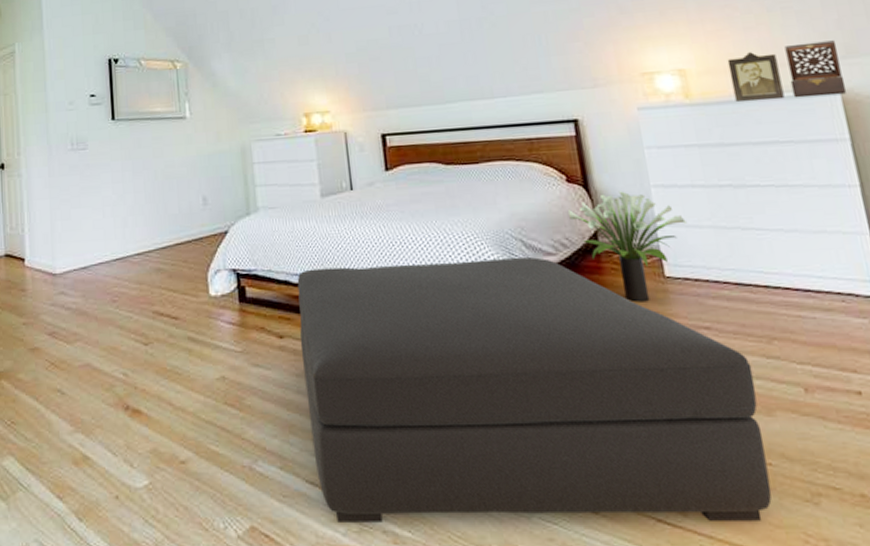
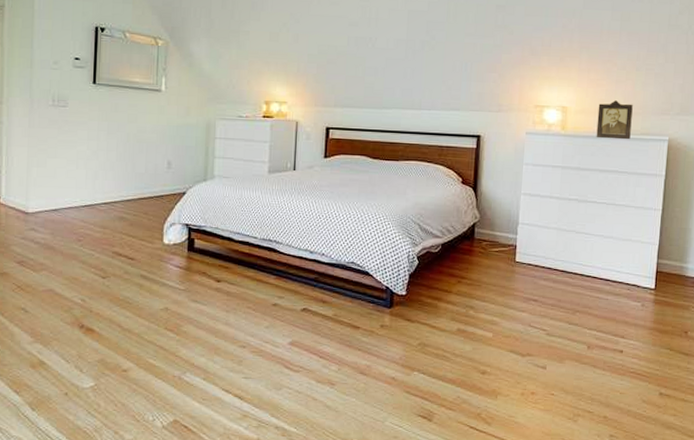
ottoman: present [297,257,772,522] -> none [231,230,558,430]
potted plant: present [567,191,688,302] -> none [457,195,541,278]
jewelry box: present [784,40,847,98] -> none [636,99,676,142]

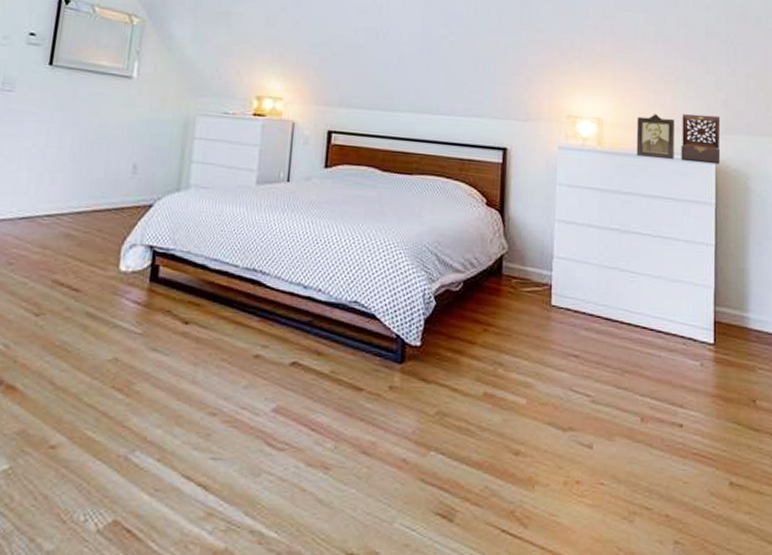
jewelry box: none [636,99,676,142] -> present [681,114,721,165]

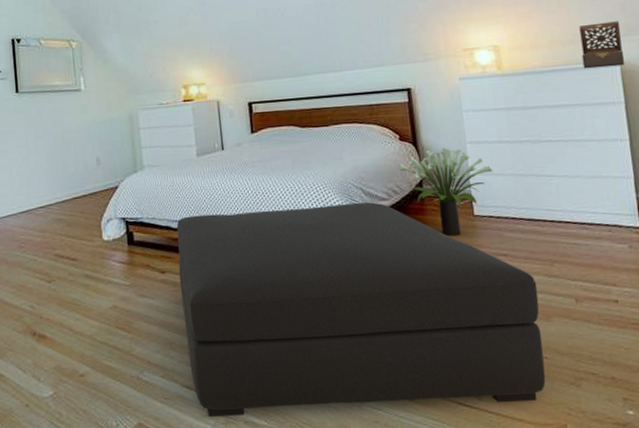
ottoman: none [195,256,604,535] -> present [176,202,546,417]
potted plant: none [481,221,579,327] -> present [399,147,494,236]
photo frame: present [636,114,674,160] -> none [533,31,576,73]

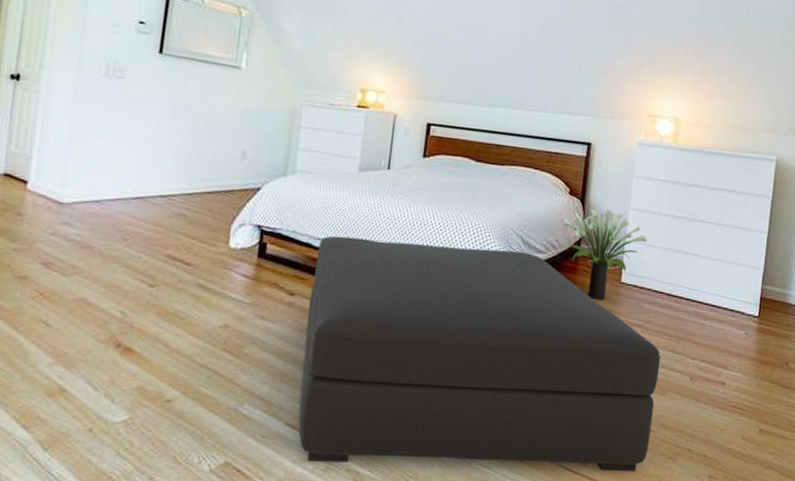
jewelry box: present [579,21,625,69] -> none [746,116,785,162]

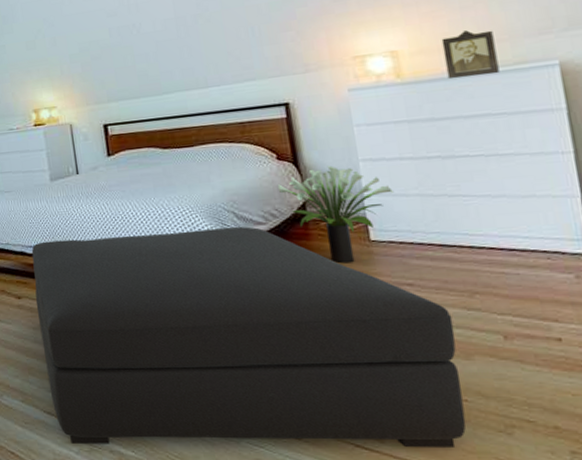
photo frame: none [707,115,744,157] -> present [441,30,500,80]

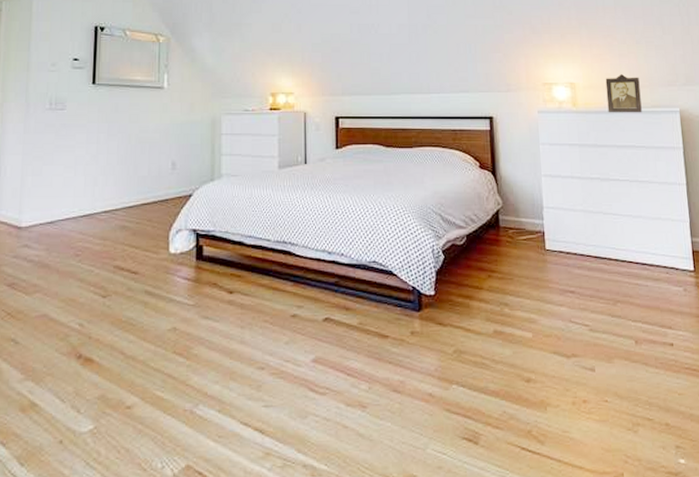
ottoman: present [31,226,467,447] -> none [247,230,606,459]
potted plant: present [277,166,395,263] -> none [478,178,566,270]

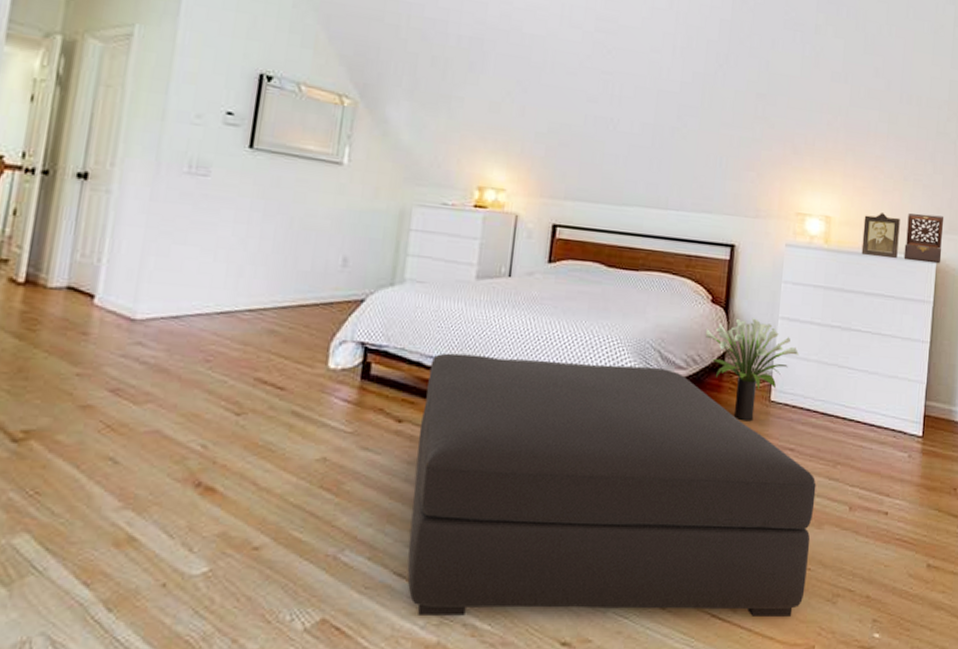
ottoman: none [247,230,606,459] -> present [407,353,817,617]
potted plant: none [478,178,566,270] -> present [705,318,800,422]
jewelry box: none [645,71,684,113] -> present [903,213,944,264]

